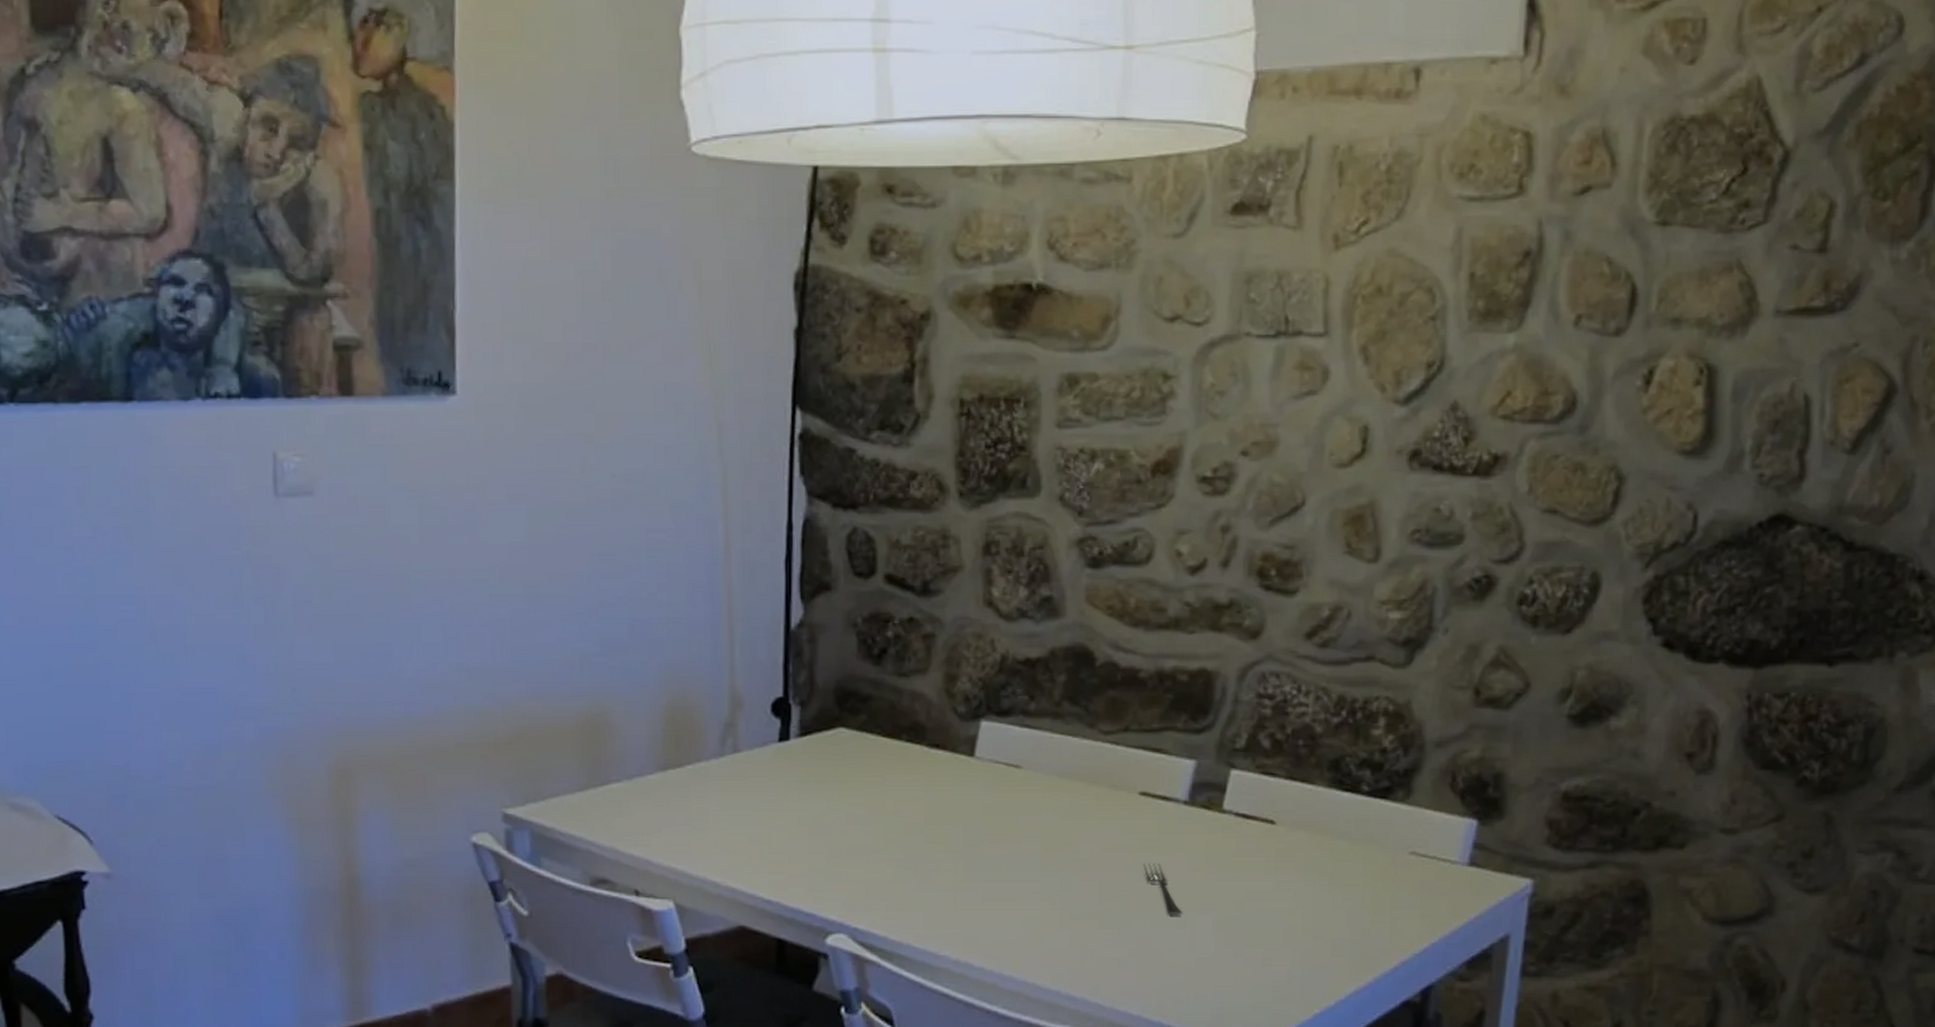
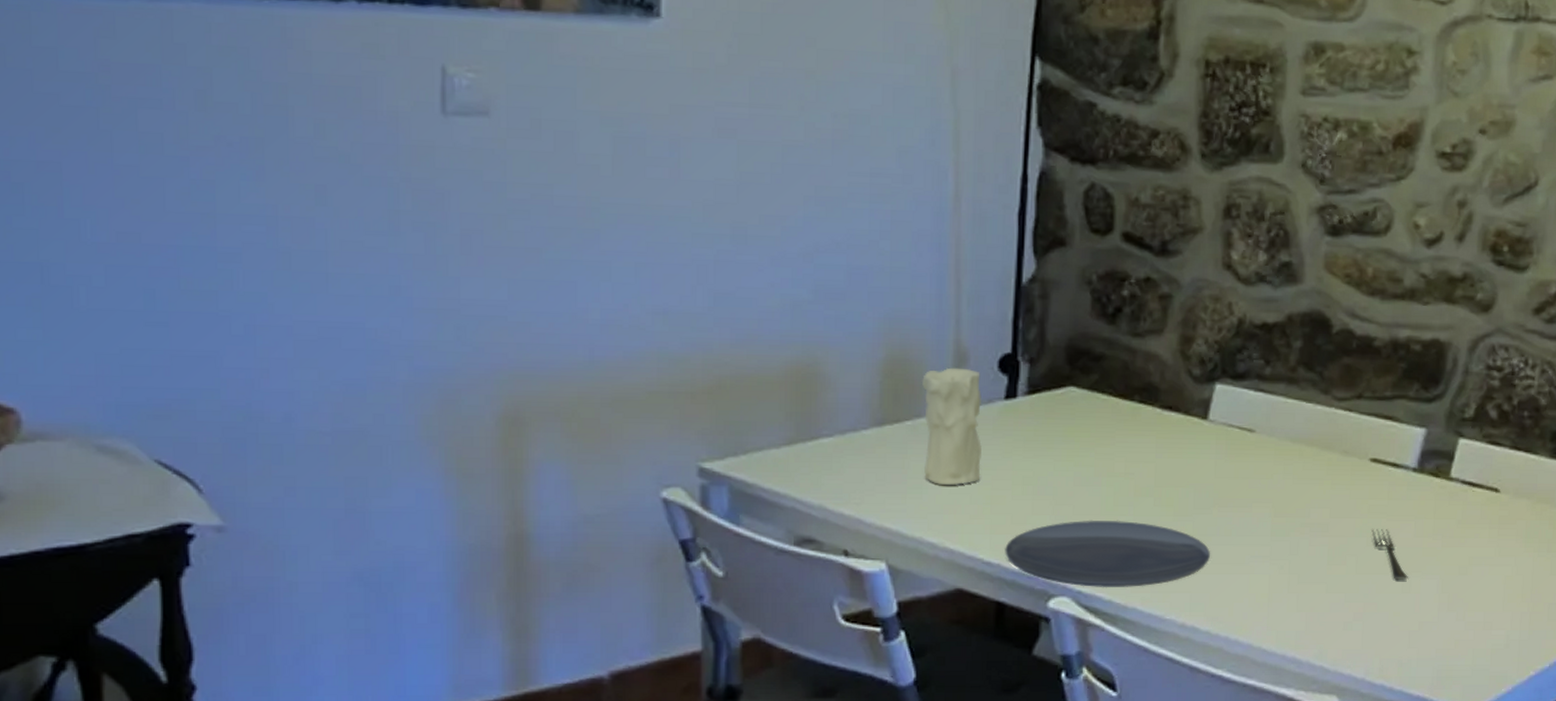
candle: none [700,712,758,827] -> present [921,367,983,486]
plate: none [783,858,981,925] -> present [1005,519,1210,588]

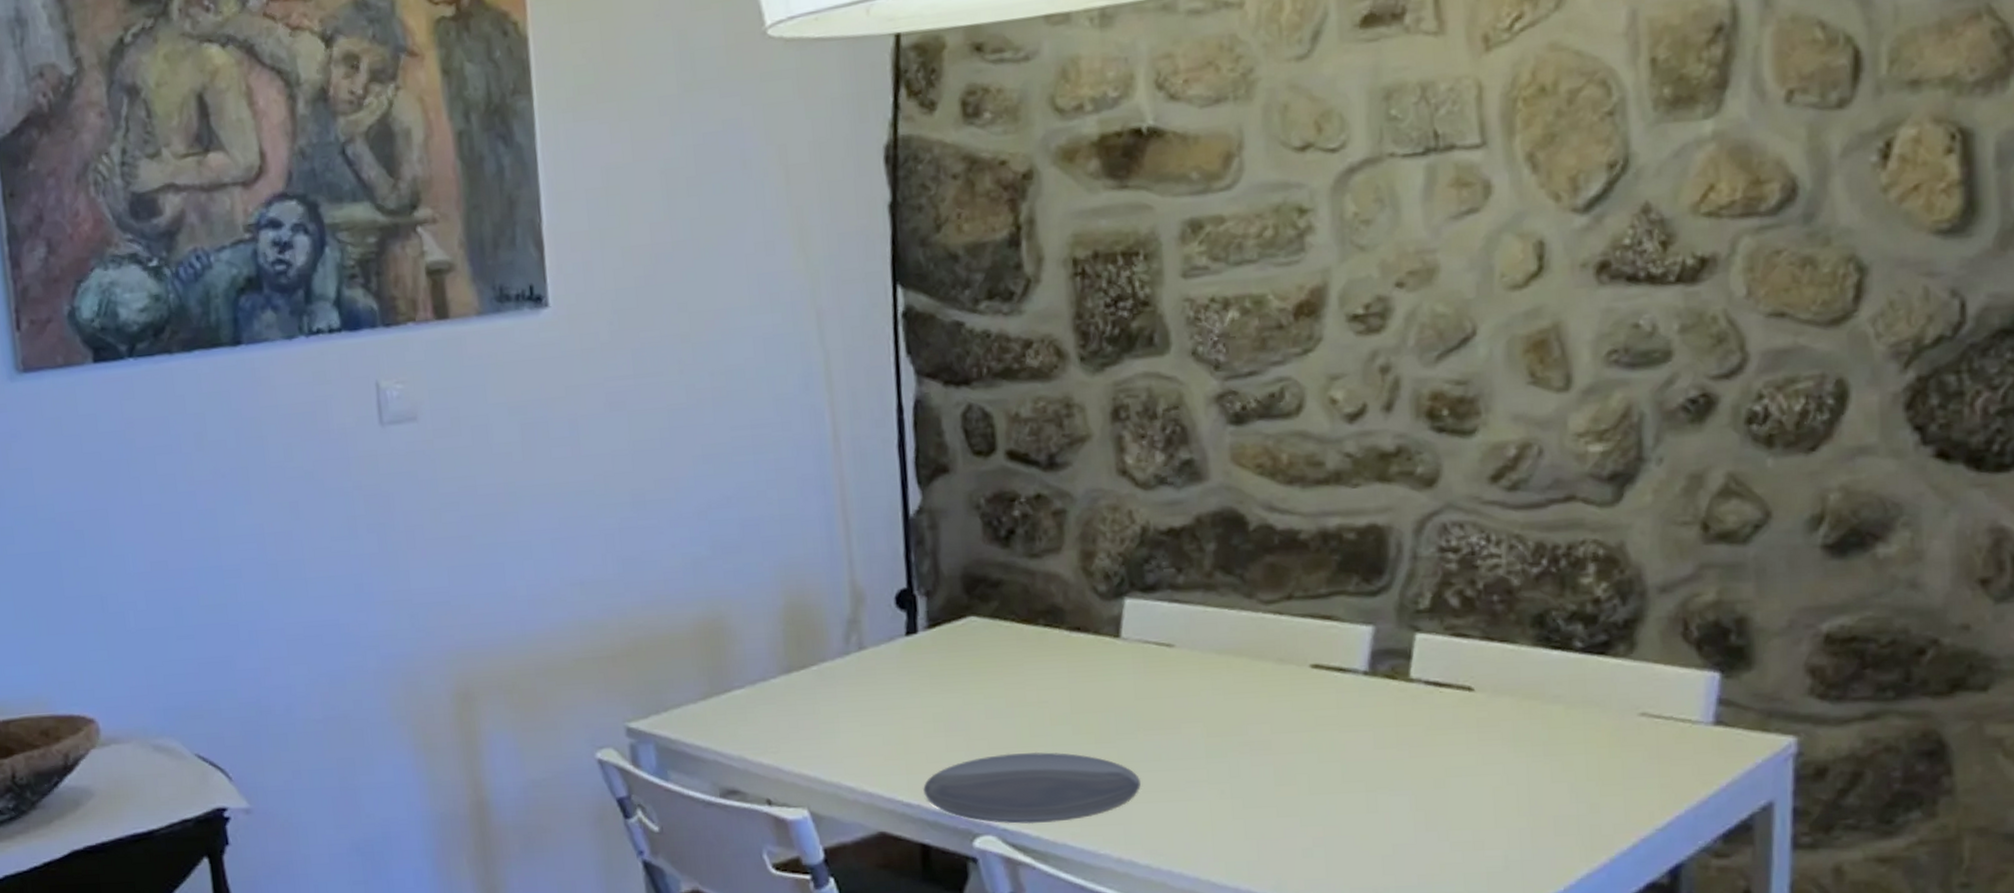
candle: present [921,367,983,486] -> none [821,608,891,729]
fork: present [1371,528,1408,580] -> none [1322,742,1373,798]

